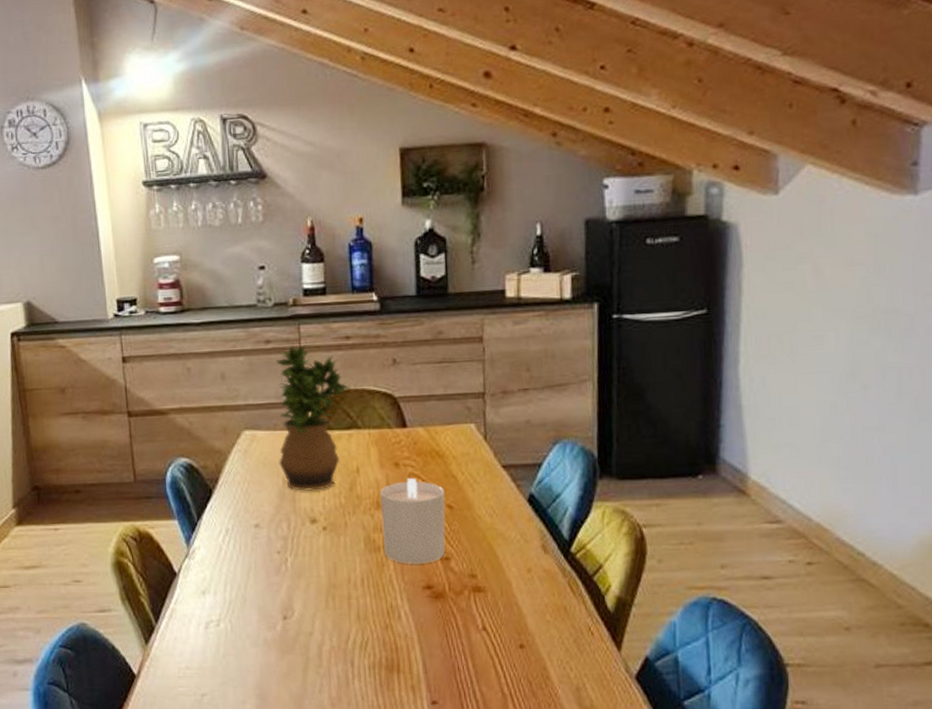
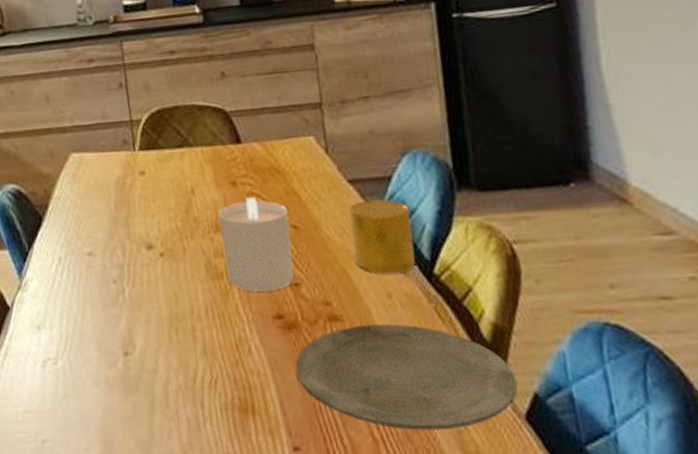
potted plant: present [275,345,349,491] -> none [99,62,178,215]
plate: none [439,595,632,687] -> present [295,324,518,430]
cup: none [500,484,556,551] -> present [349,199,415,274]

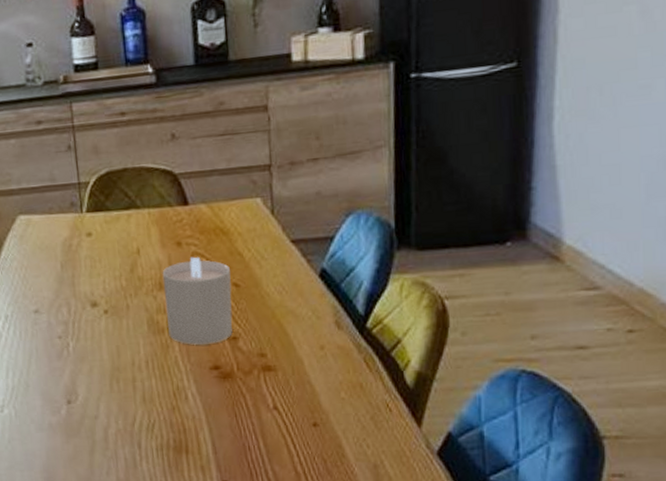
plate: present [295,324,518,430] -> none [228,373,434,465]
cup: present [349,199,415,274] -> none [289,259,350,328]

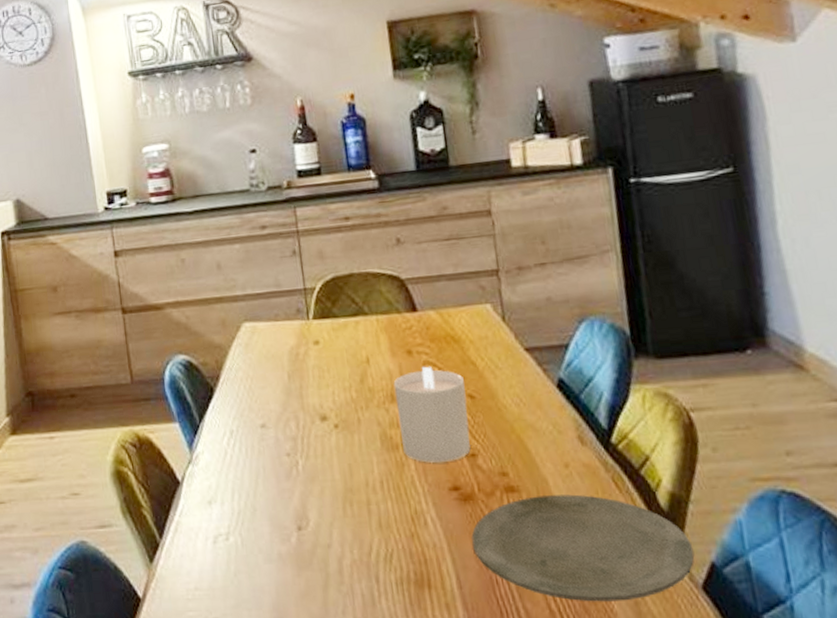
plate: none [228,373,434,465] -> present [471,494,695,602]

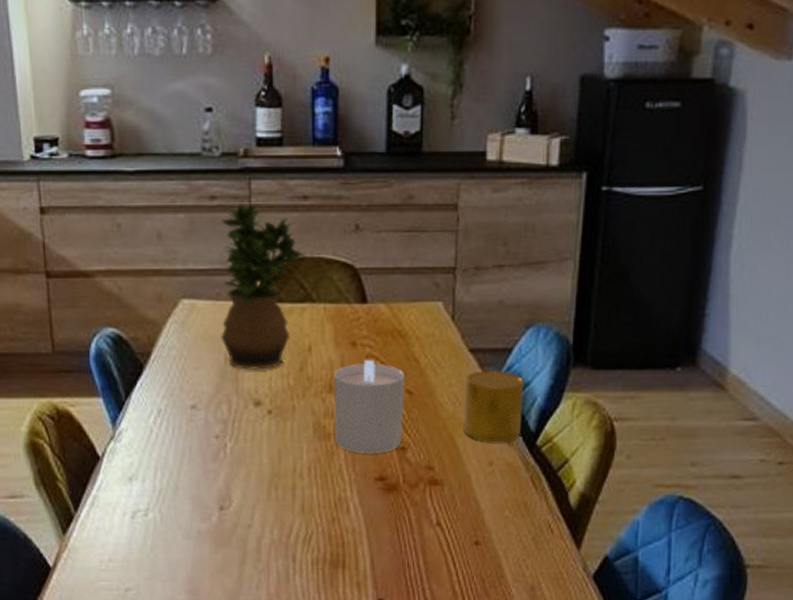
potted plant: none [272,228,352,386] -> present [221,204,305,370]
plate: present [471,494,695,602] -> none [390,490,592,586]
cup: none [525,368,593,443] -> present [463,371,524,443]

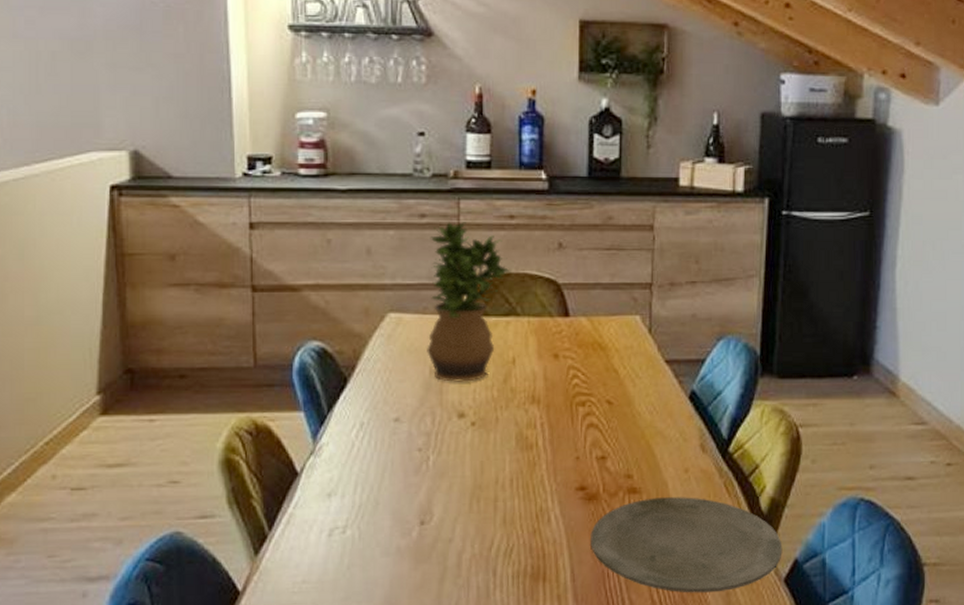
candle: present [333,359,404,453] -> none [536,370,604,463]
plate: none [390,490,592,586] -> present [590,497,783,593]
cup: present [463,371,524,443] -> none [660,381,716,450]

